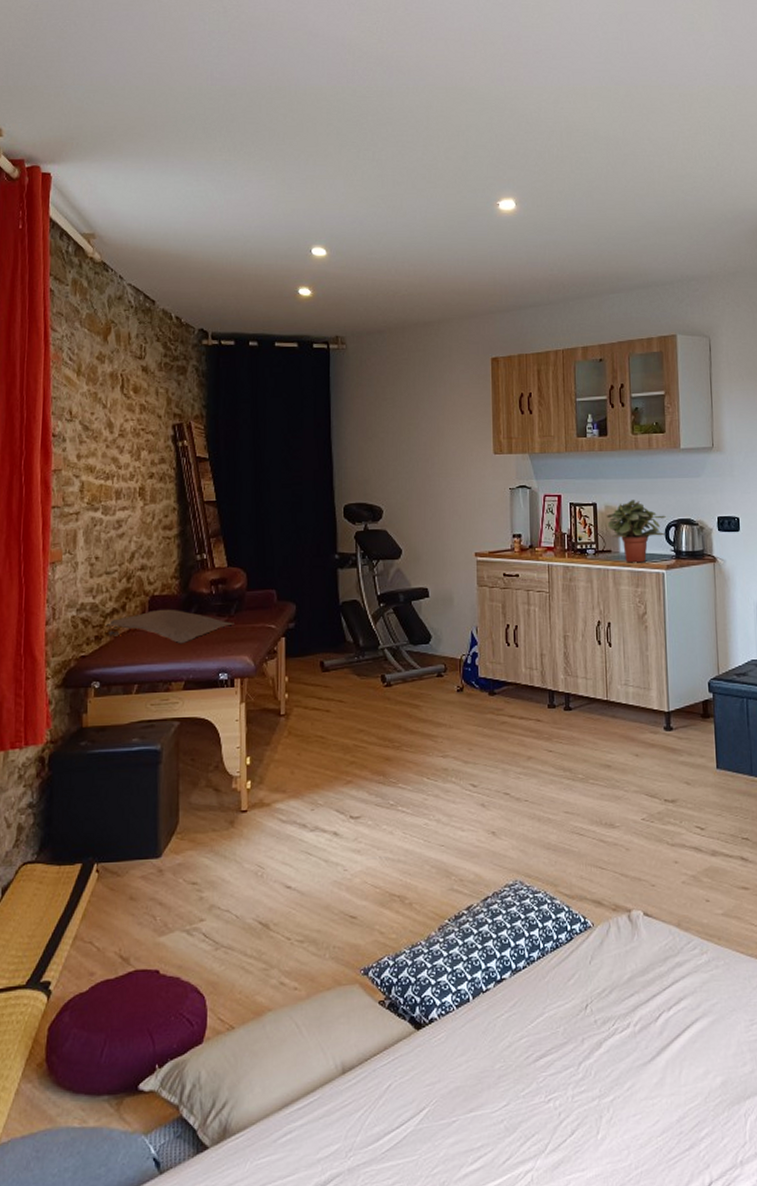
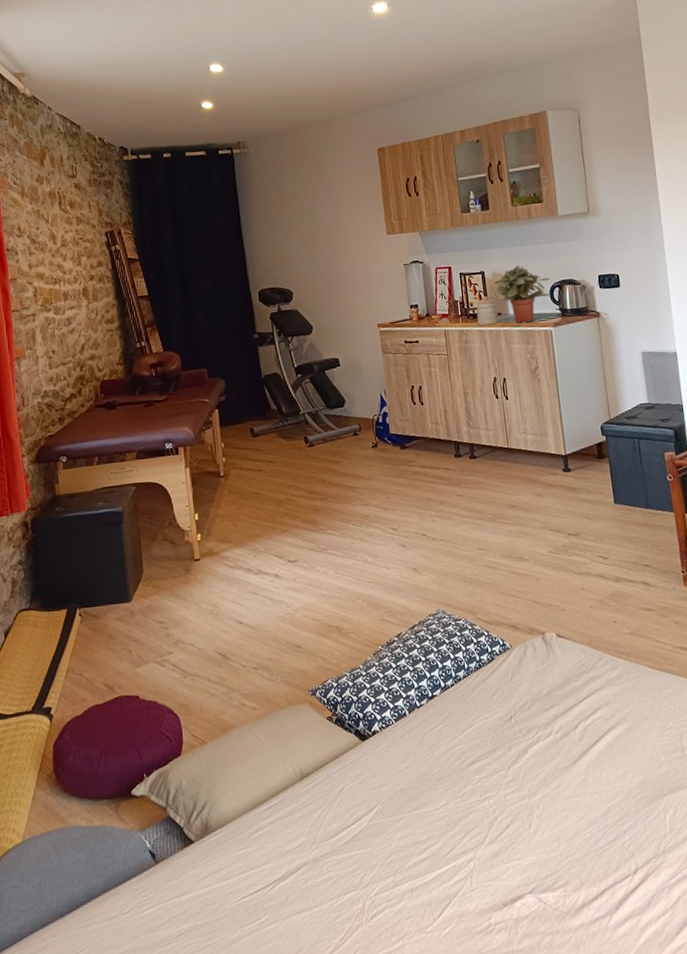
towel: present [106,609,234,644] -> none [67,391,174,421]
jar: none [584,531,608,563] -> present [475,296,499,326]

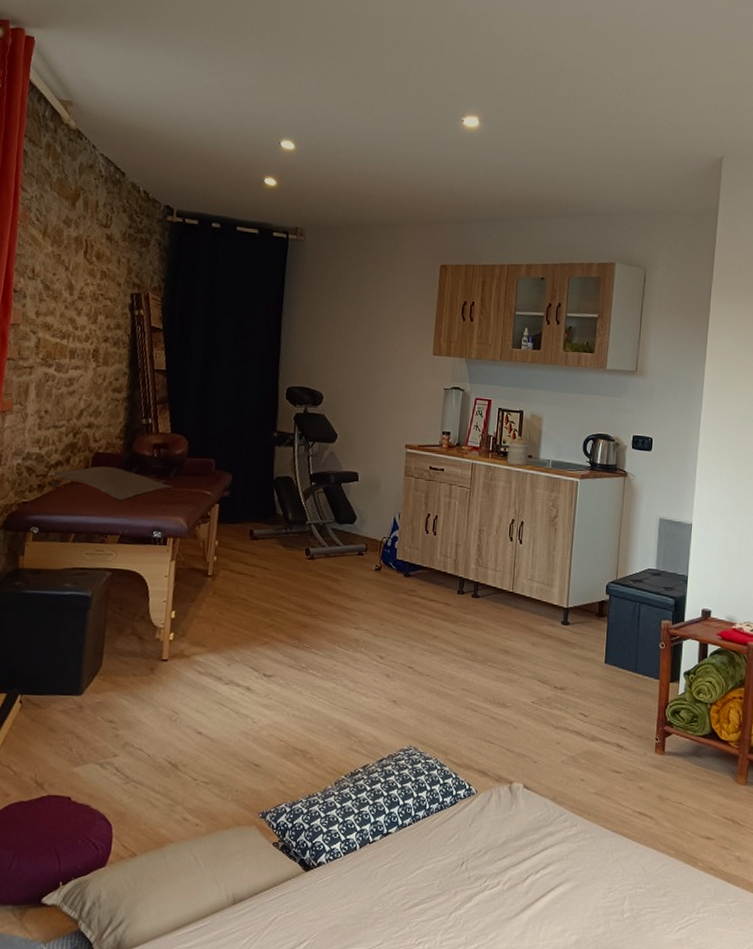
towel: none [67,391,174,421] -> present [50,465,172,501]
potted plant: present [494,266,550,324] -> none [530,411,586,470]

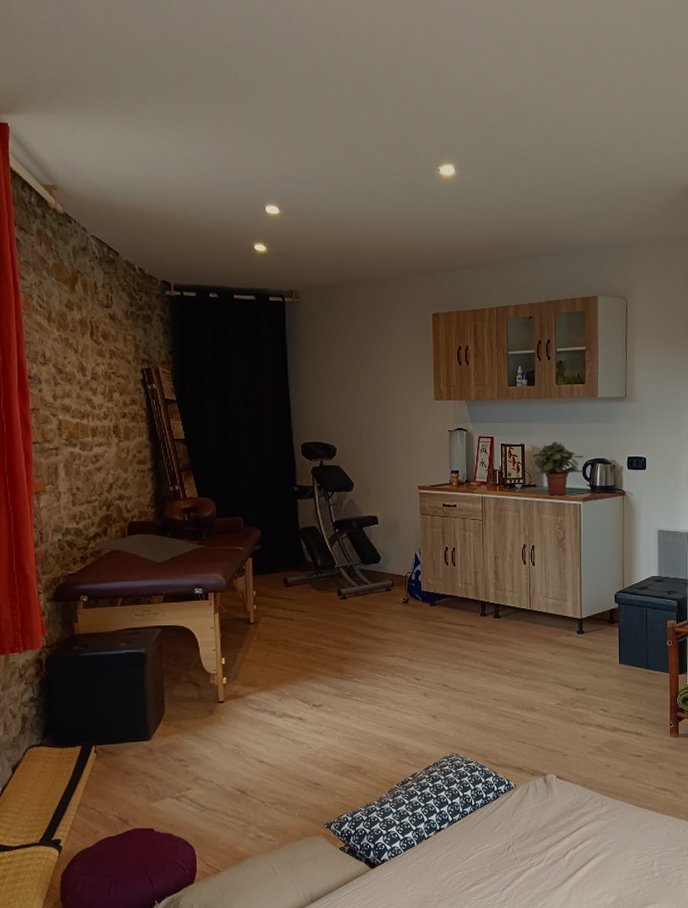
jar: present [506,436,529,466] -> none [513,468,533,495]
potted plant: none [530,411,586,470] -> present [533,442,584,496]

